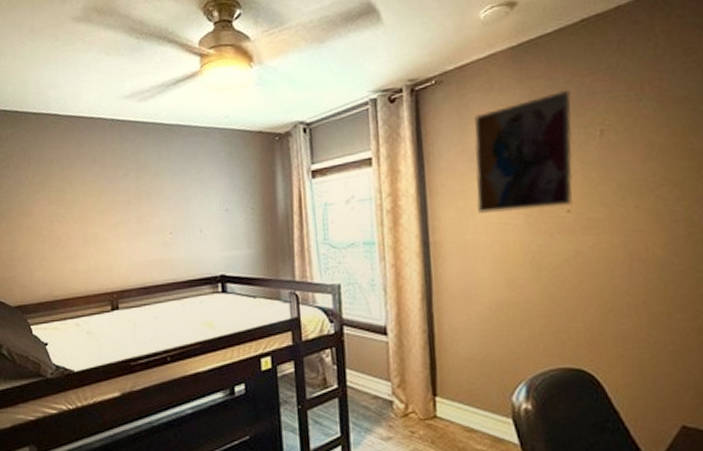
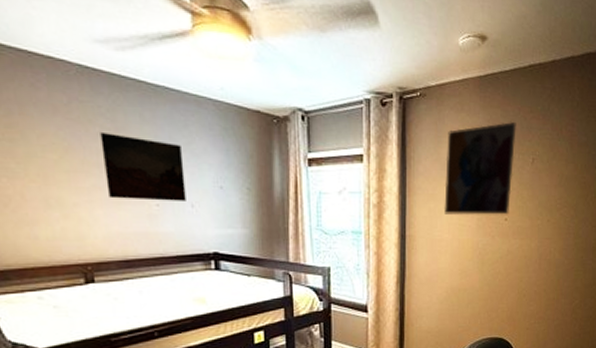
wall art: none [126,172,196,231] -> present [100,131,186,201]

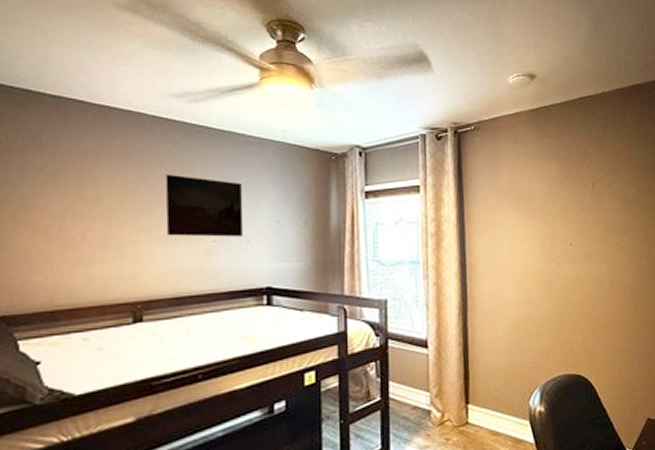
wall art: present [444,121,516,215] -> none [503,148,574,241]

